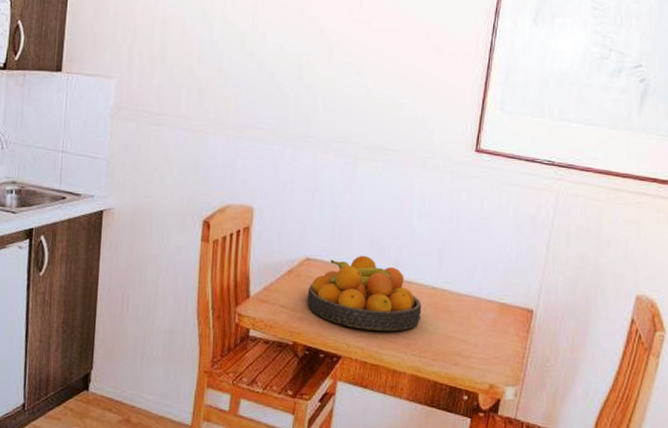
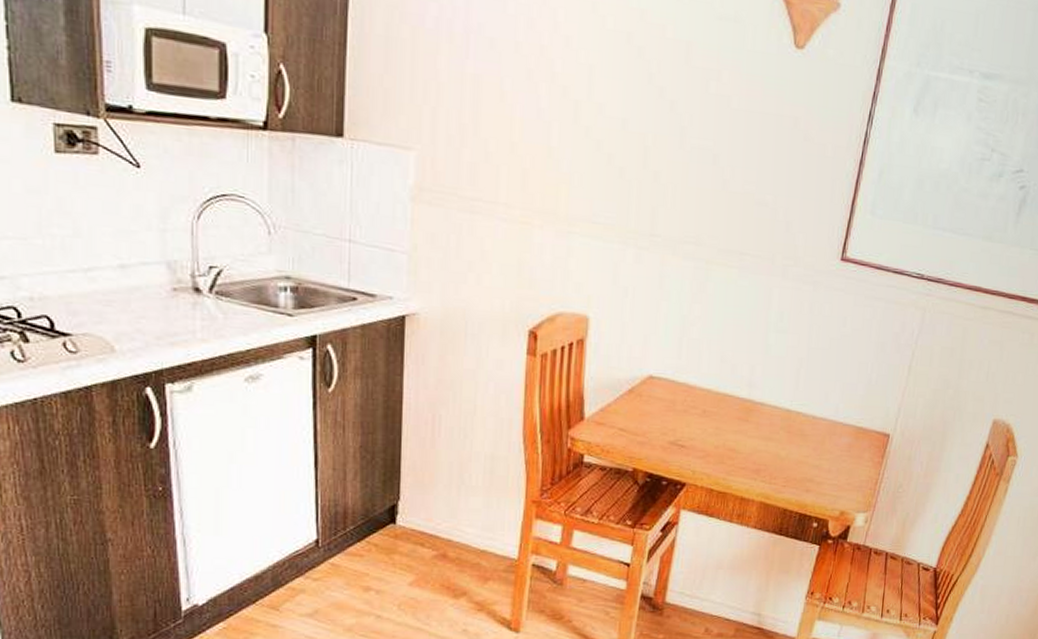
fruit bowl: present [307,255,422,331] -> none [649,373,775,457]

